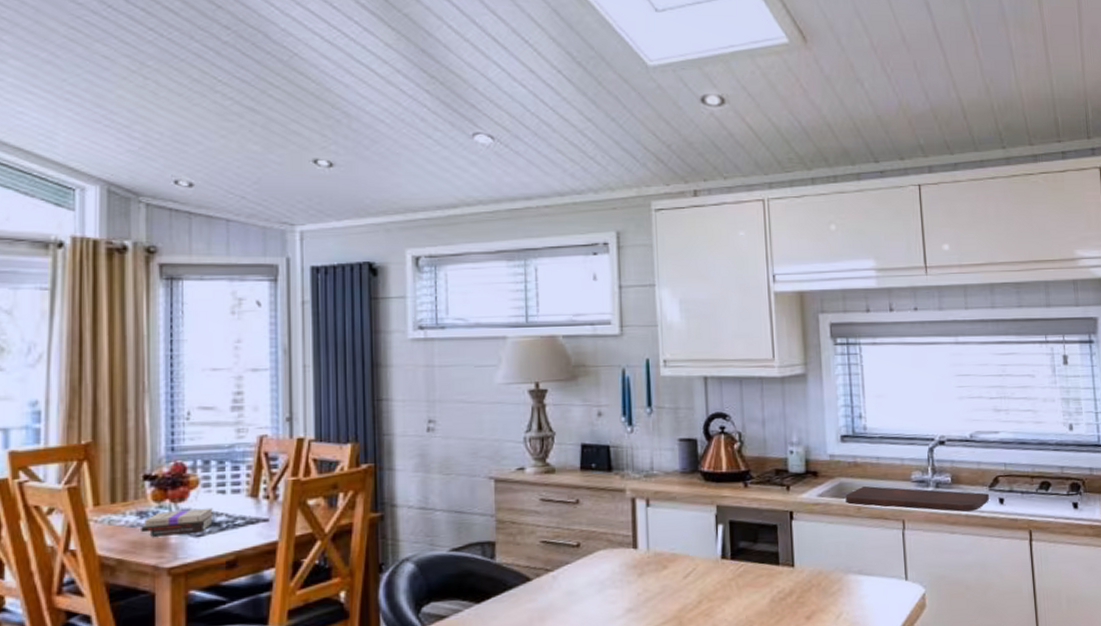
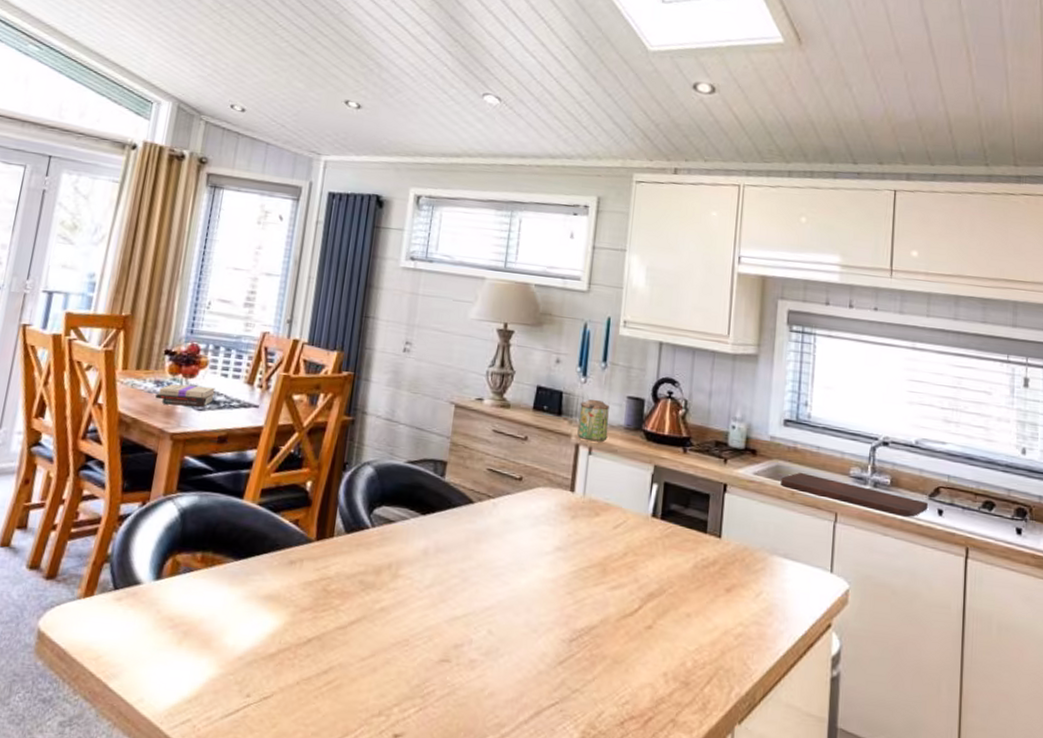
canister: none [630,447,664,493] -> present [577,399,609,442]

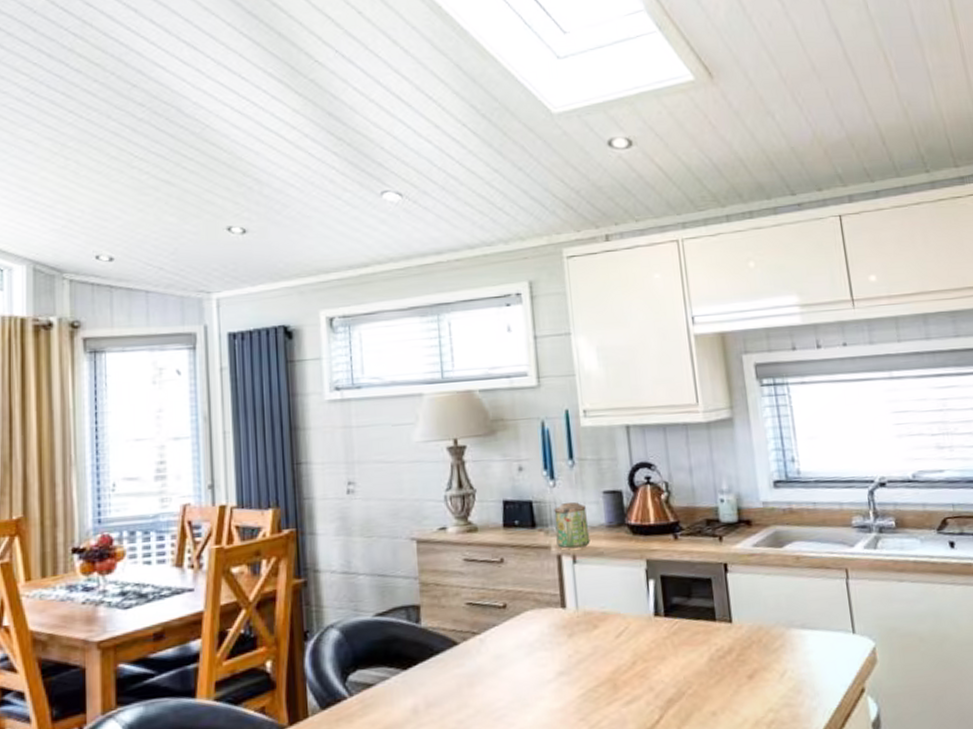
books: present [155,384,215,407] -> none [71,579,140,610]
cutting board: present [780,473,928,518] -> none [782,533,938,558]

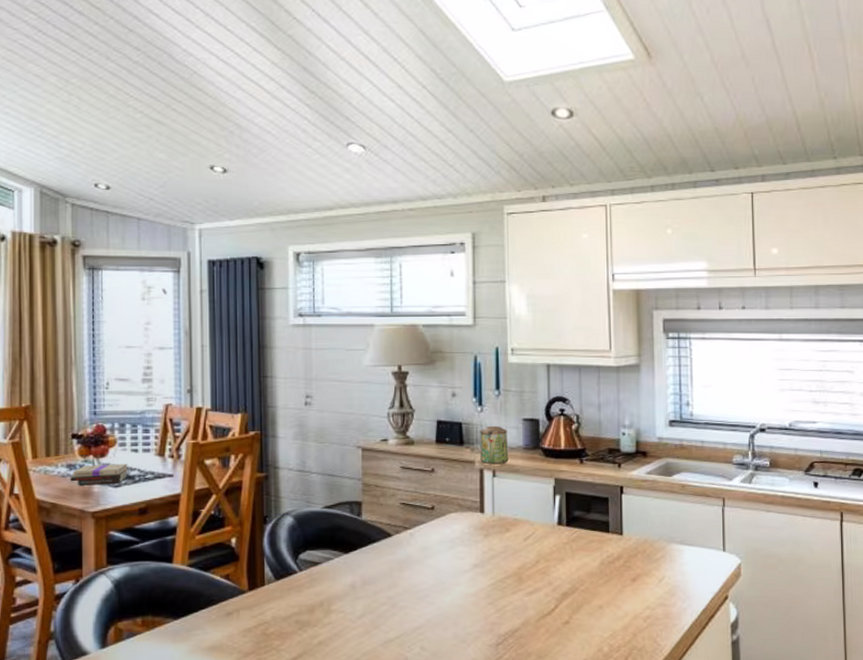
books: none [71,579,140,610] -> present [70,463,128,486]

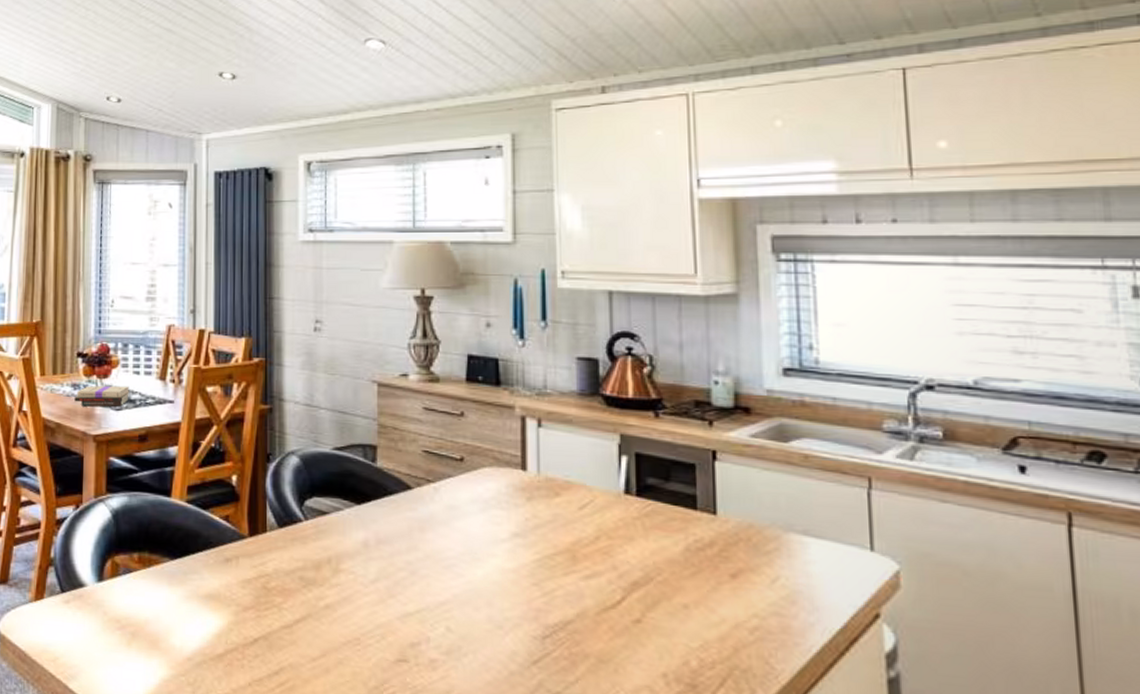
canister: present [480,425,509,465] -> none [521,364,558,412]

